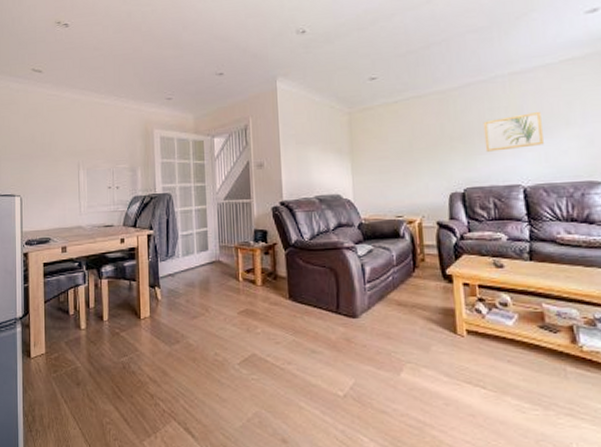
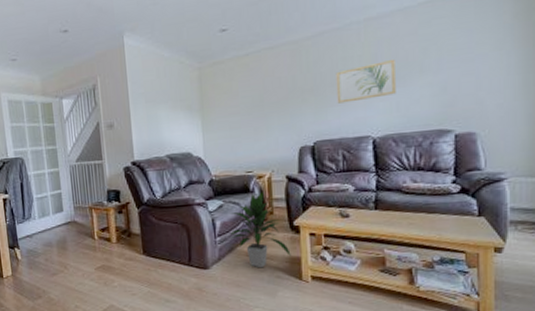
indoor plant: none [379,238,444,319] -> present [229,192,291,268]

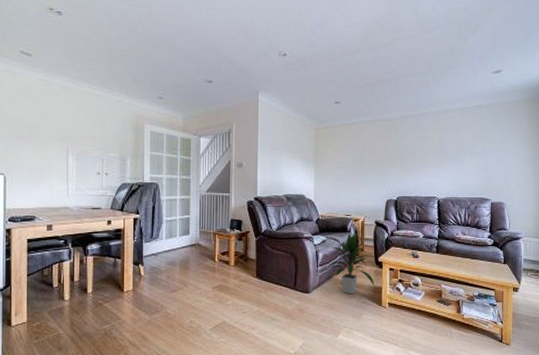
wall art: present [336,59,396,104] -> none [415,143,455,170]

